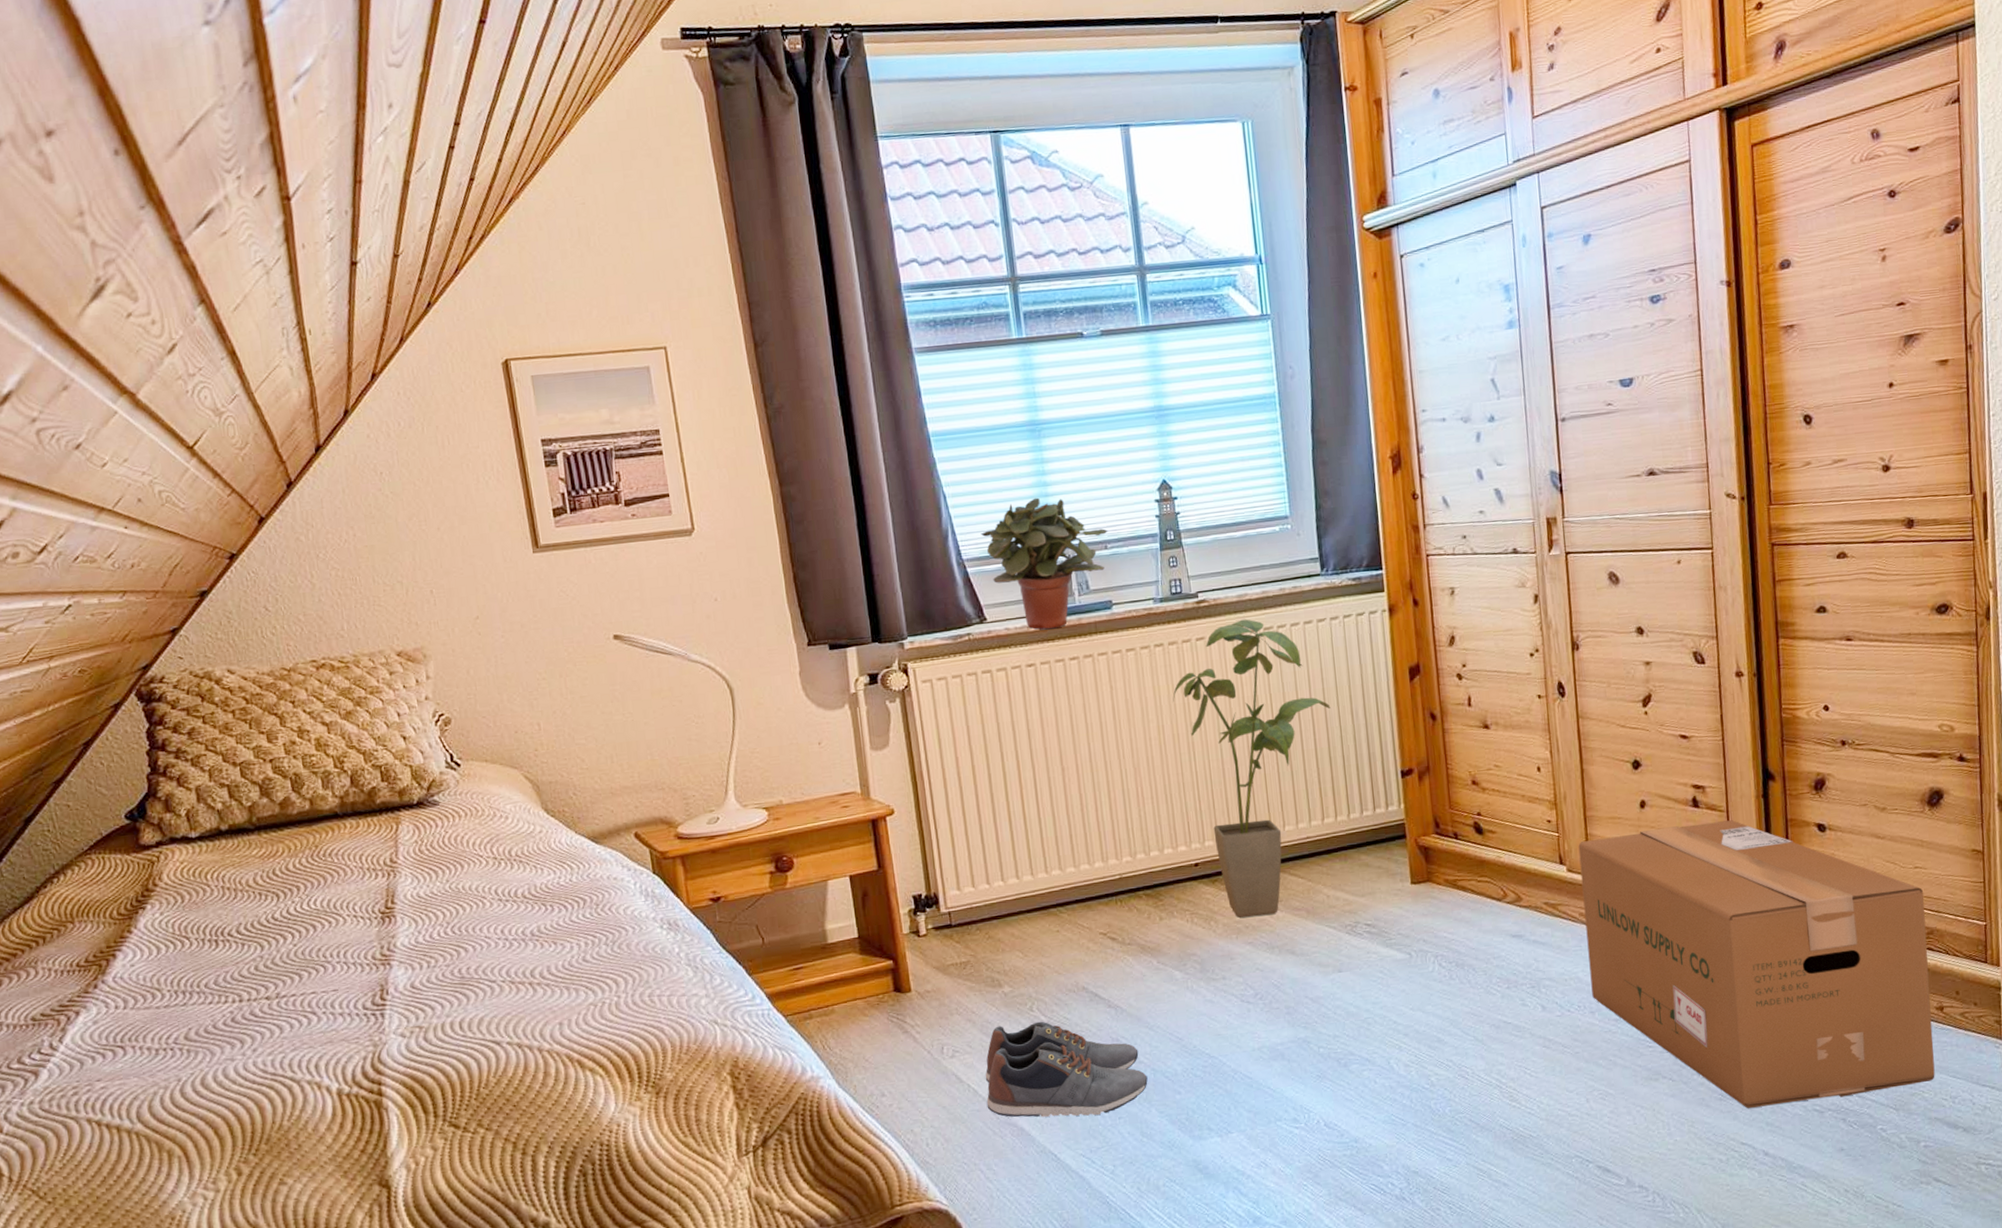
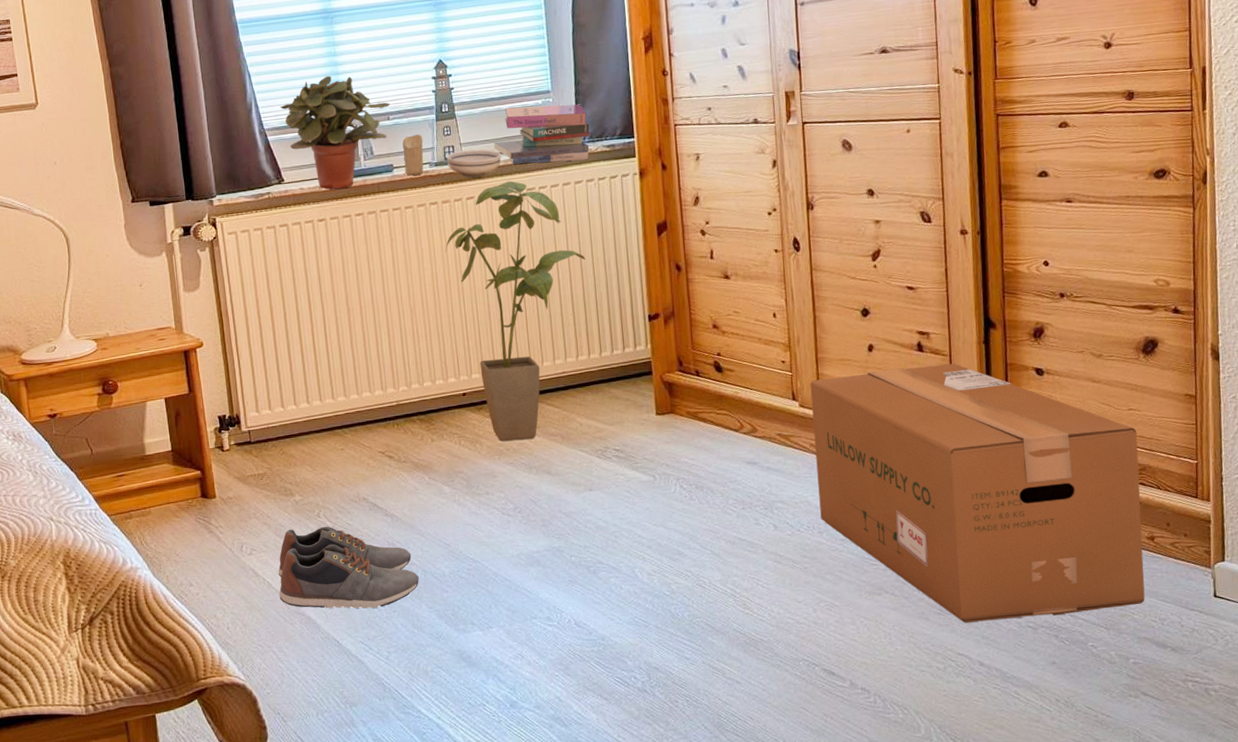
candle: none [1122,566,1147,614] -> present [403,134,424,176]
bowl: none [1173,582,1235,616] -> present [447,149,502,178]
books: none [1226,531,1334,600] -> present [494,104,591,164]

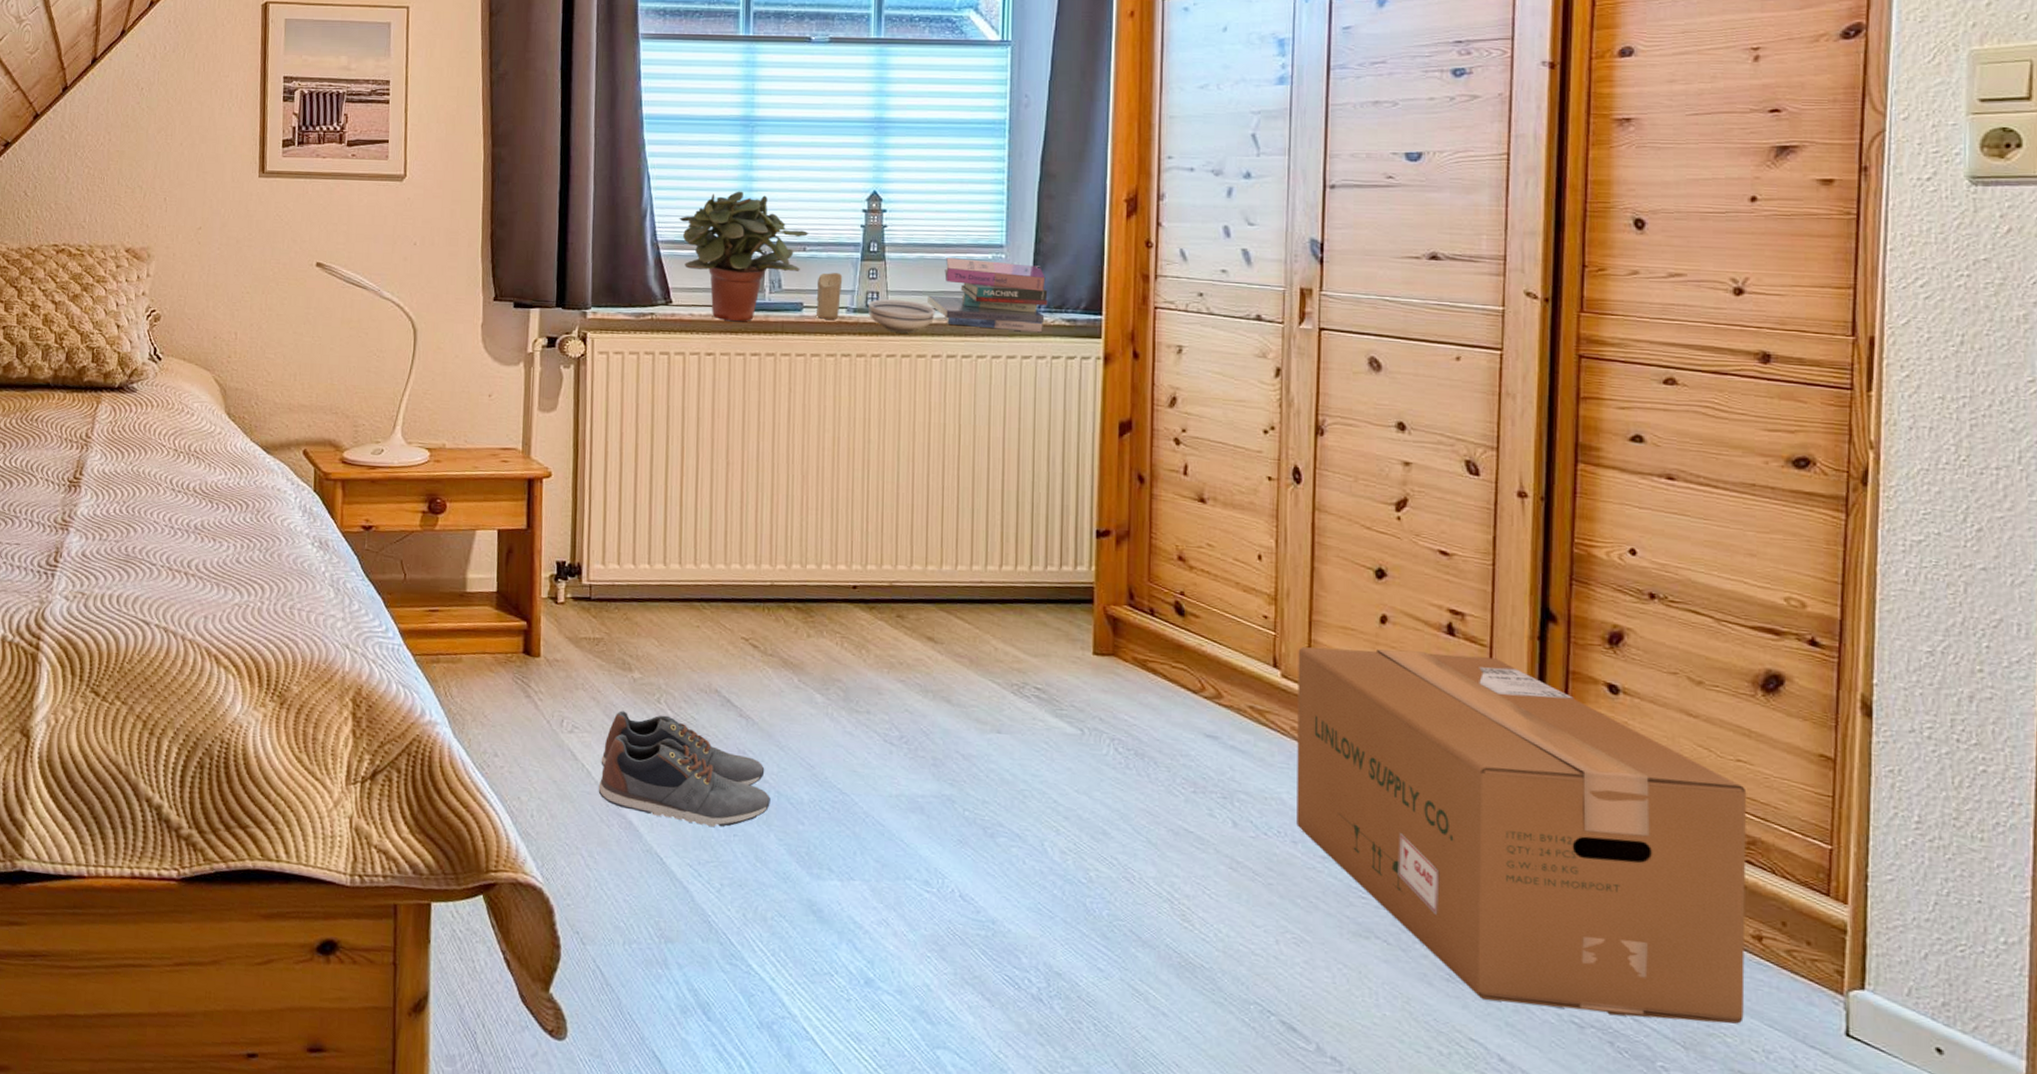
house plant: present [445,181,586,441] -> none [853,343,1025,656]

